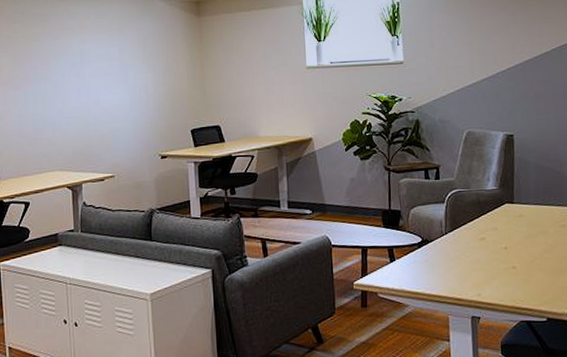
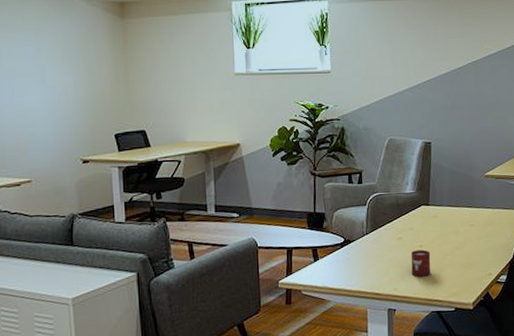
cup: none [495,252,518,282] -> present [411,249,431,277]

